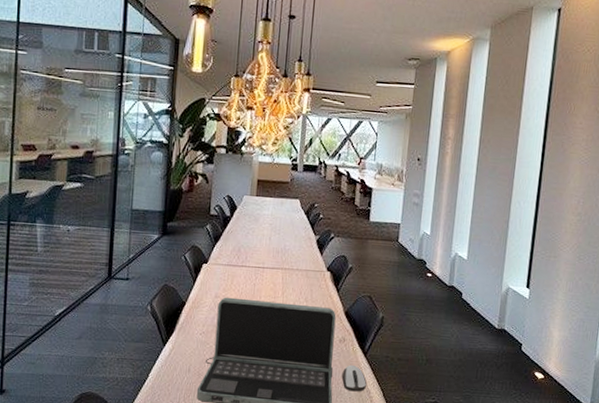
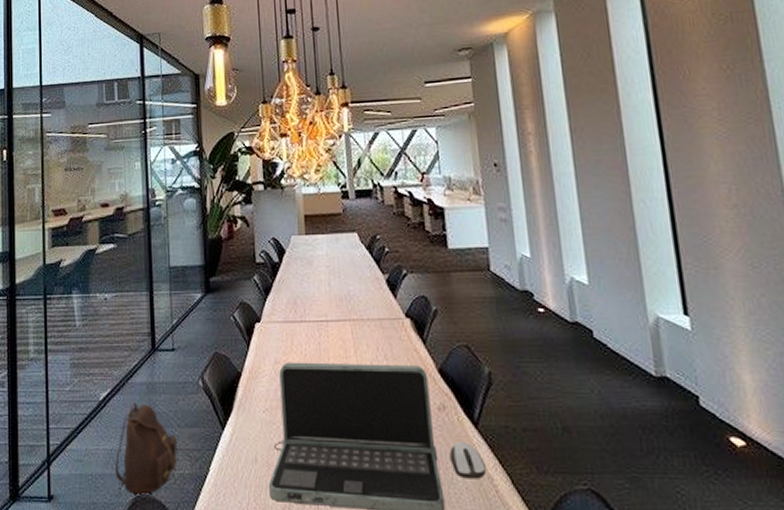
backpack: none [65,319,123,394] -> present [115,403,178,498]

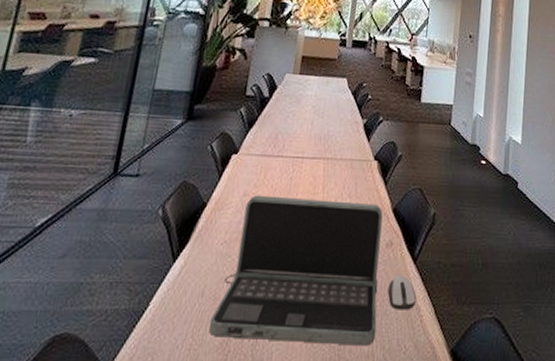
backpack: present [115,403,178,498] -> none [31,230,120,338]

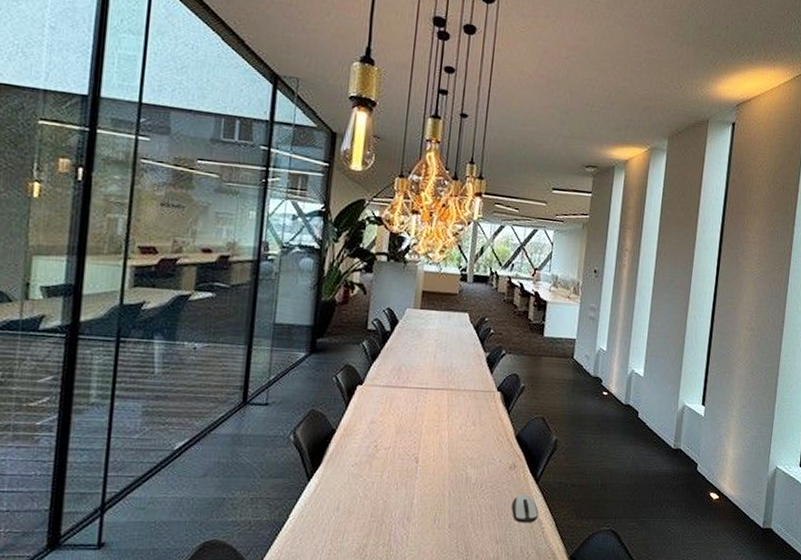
laptop: present [208,195,383,346] -> none [345,422,507,552]

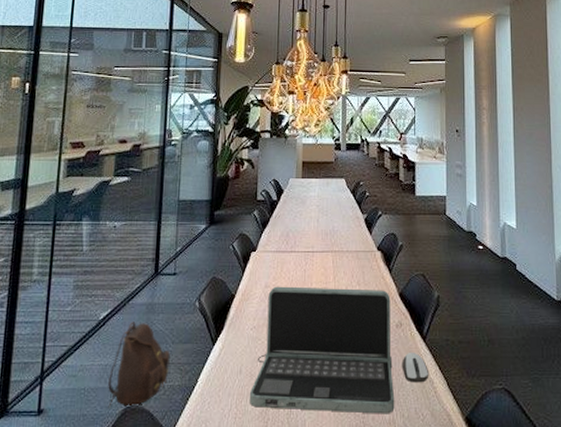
backpack: none [183,453,259,544] -> present [108,322,170,409]
laptop: none [345,422,507,552] -> present [249,286,395,414]

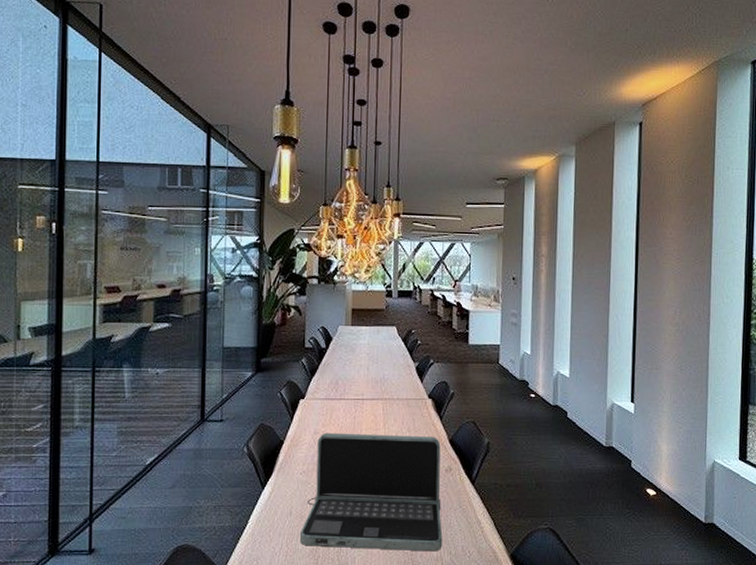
backpack: present [108,322,170,409] -> none [158,466,220,548]
computer mouse: present [402,352,428,383] -> none [450,494,476,523]

